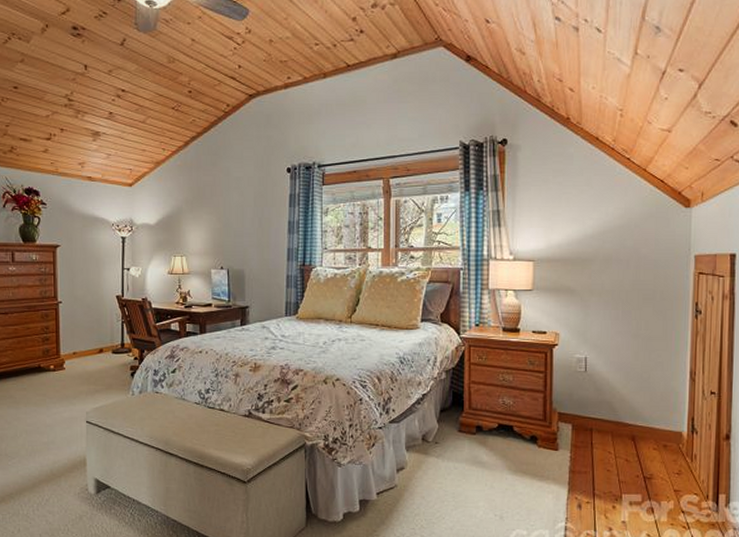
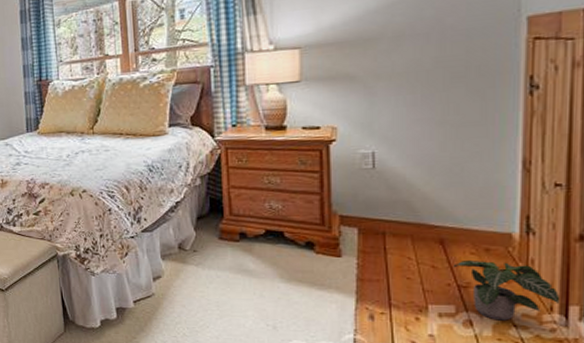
potted plant: none [640,454,714,508] -> present [452,259,561,321]

